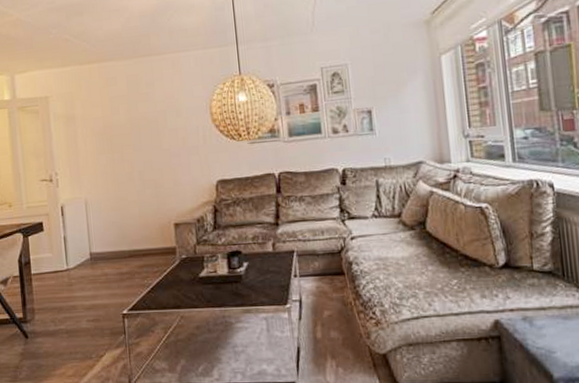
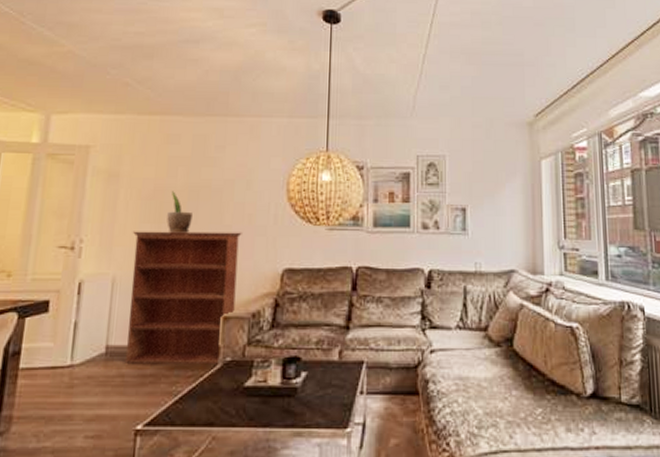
bookcase: none [94,153,183,265] -> present [126,231,242,363]
potted plant: none [117,126,138,160] -> present [167,191,192,233]

